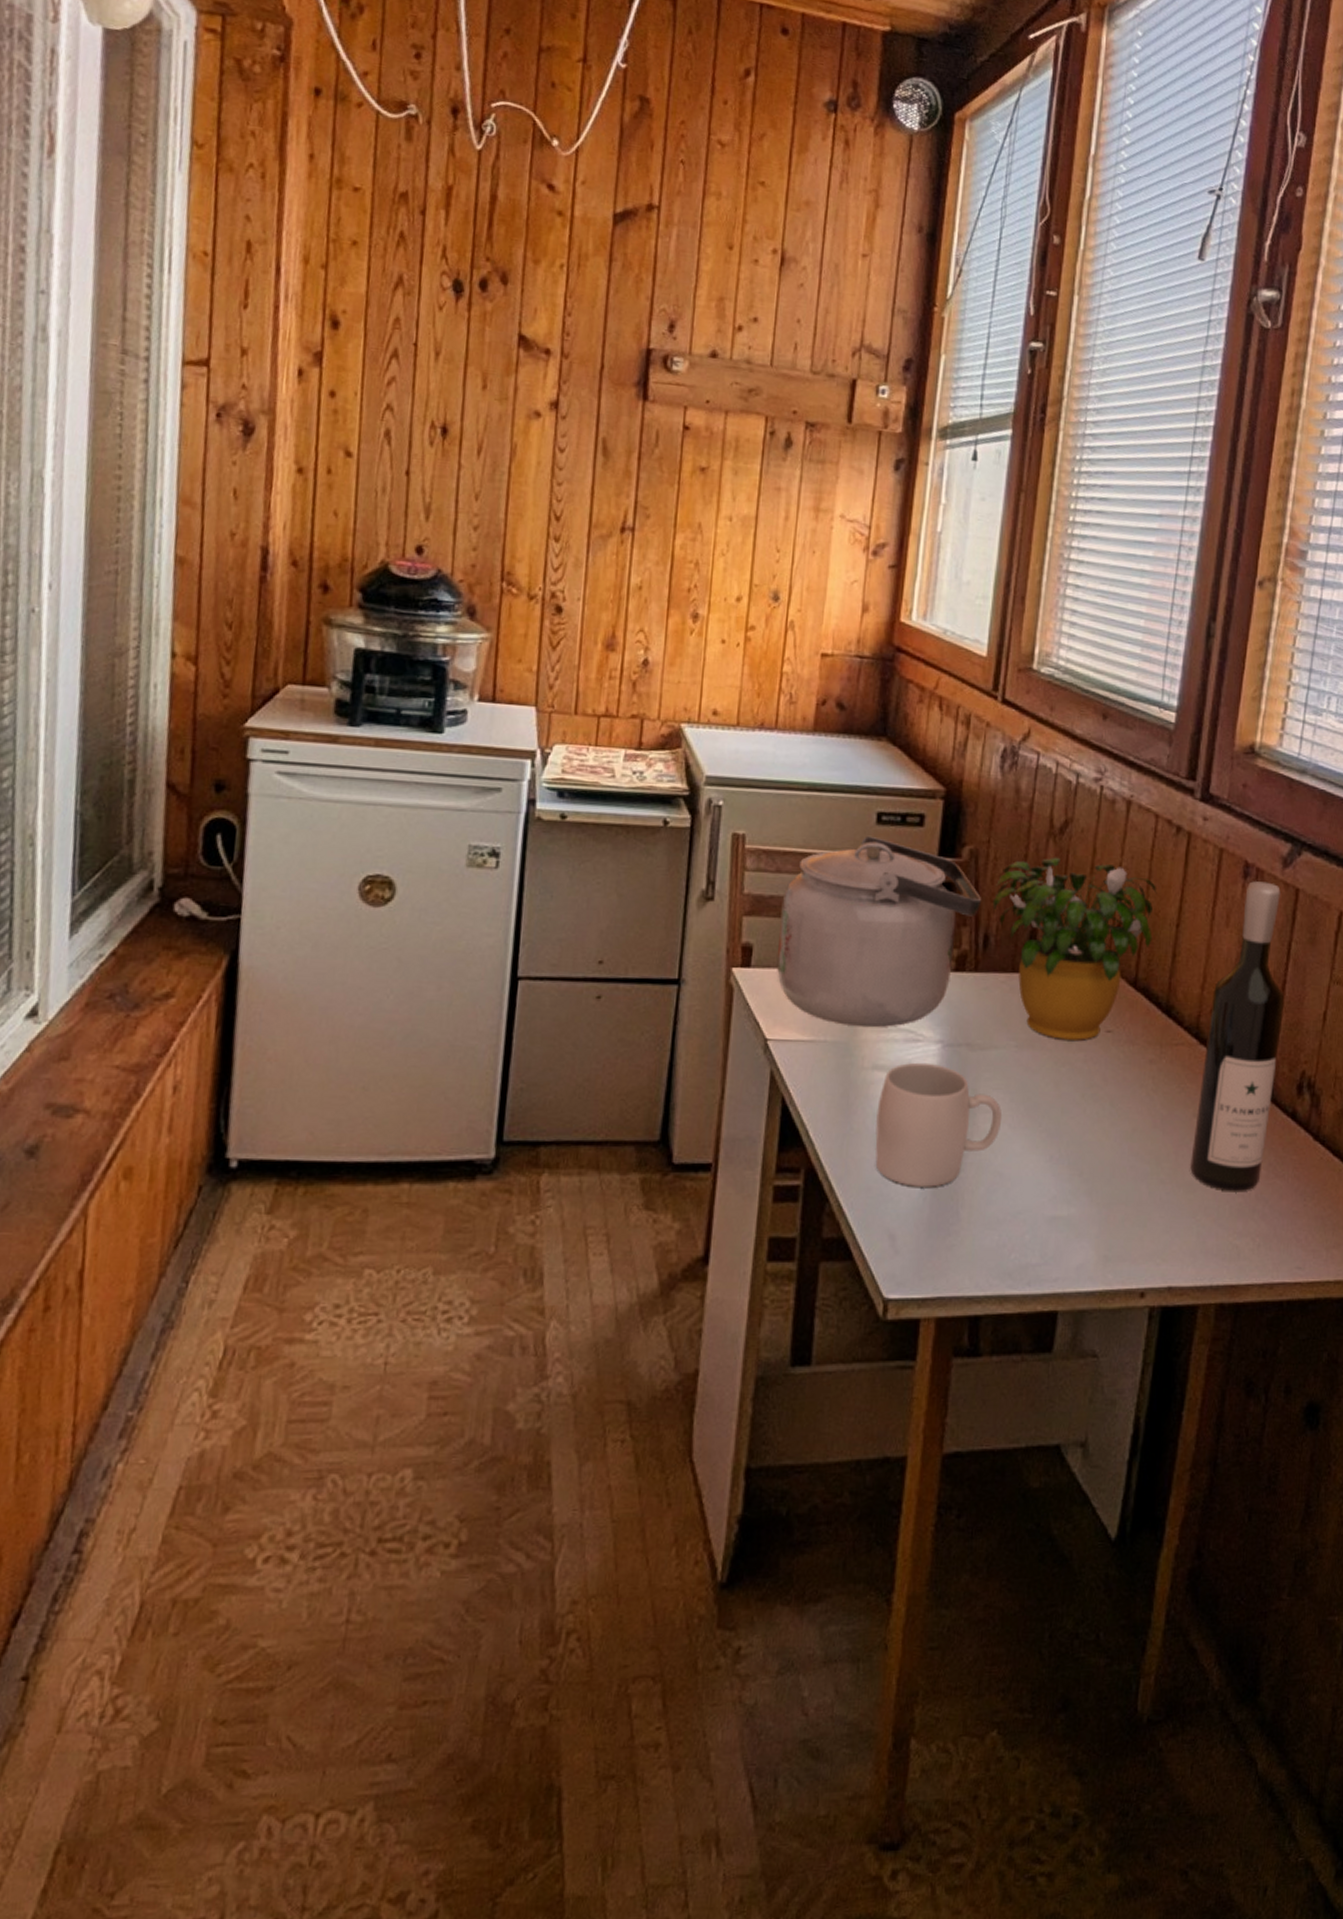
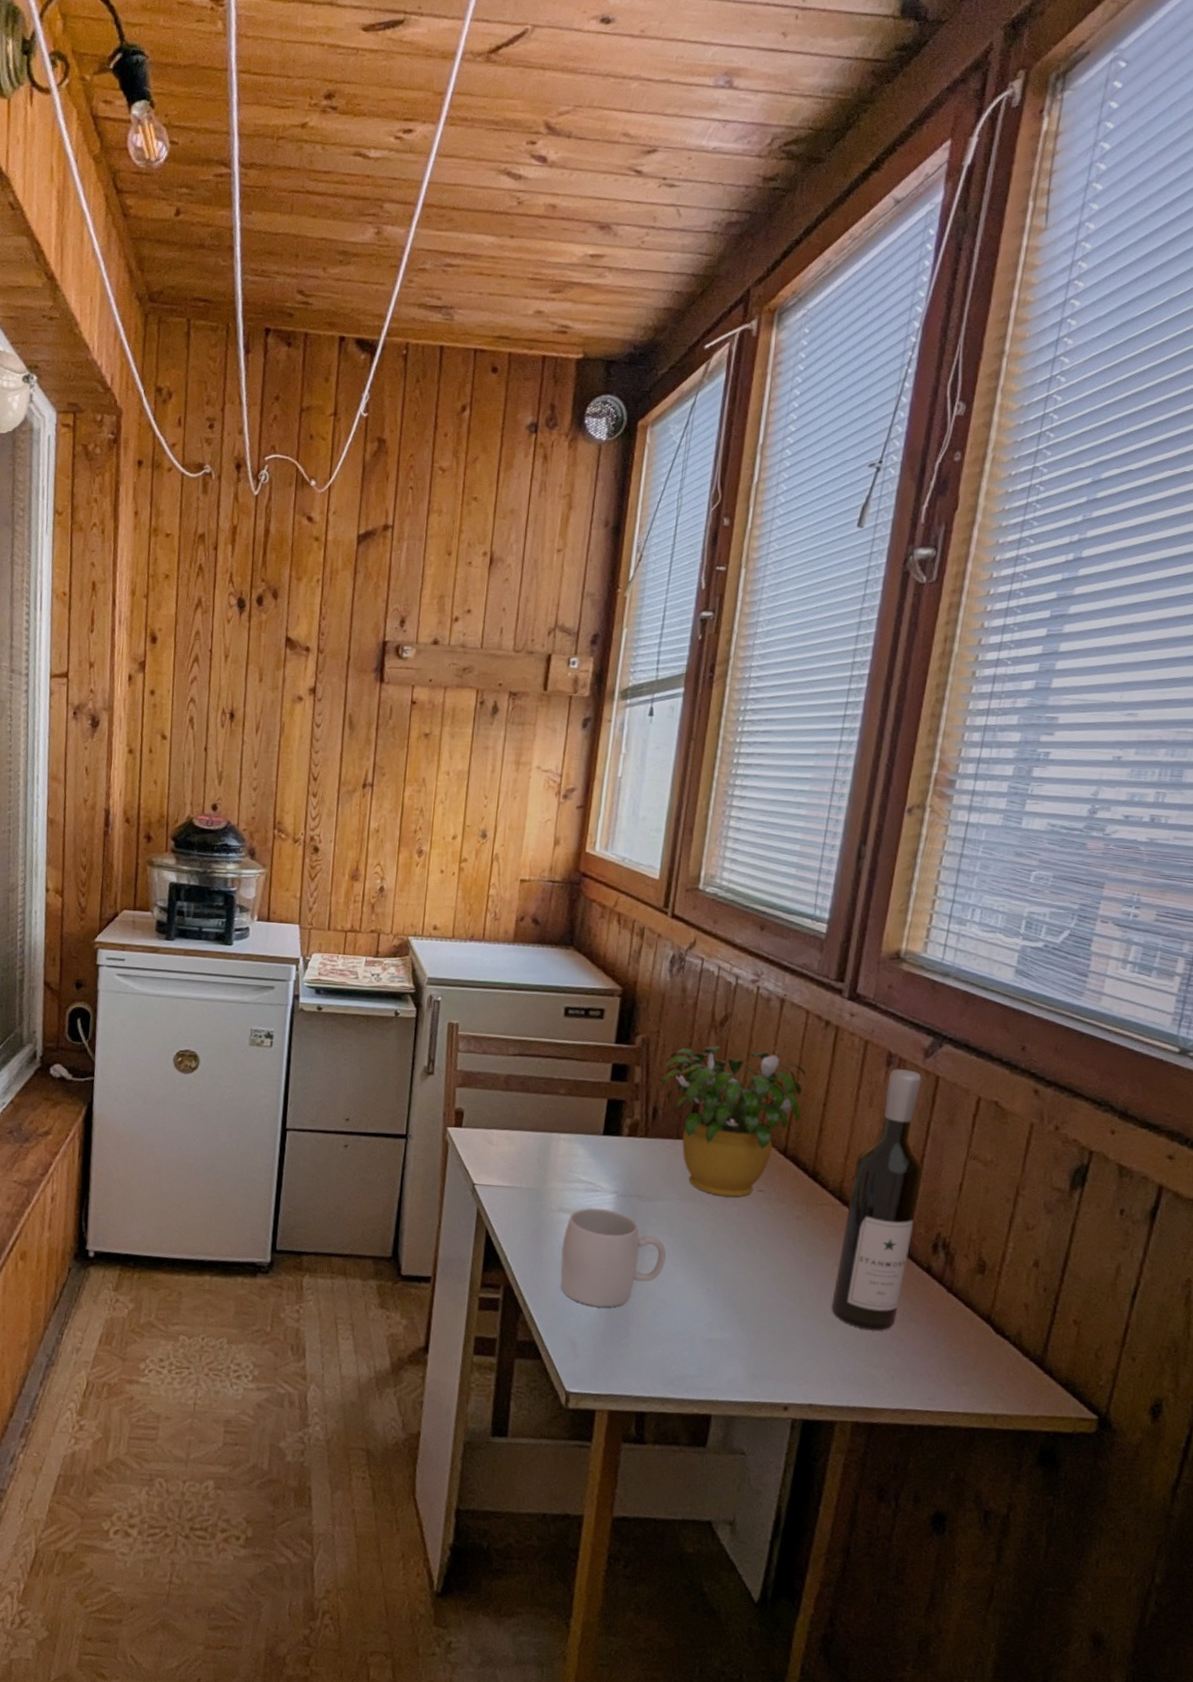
kettle: present [776,835,982,1028] -> none [482,1025,652,1179]

